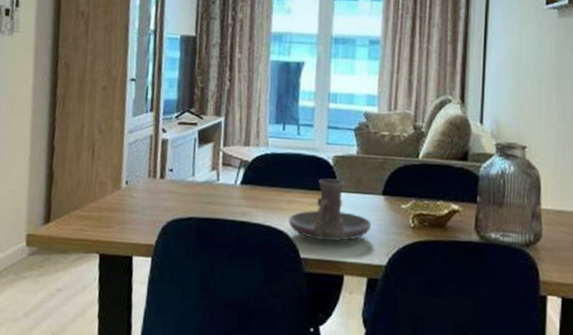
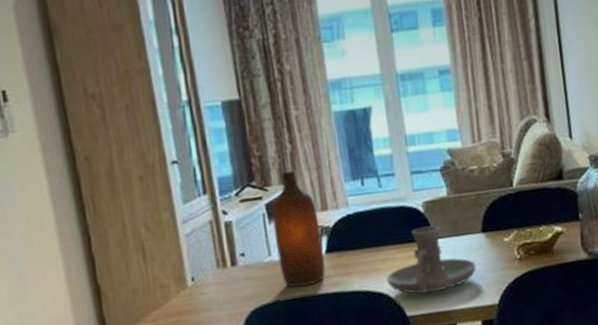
bottle: none [199,105,241,210] -> present [272,170,326,287]

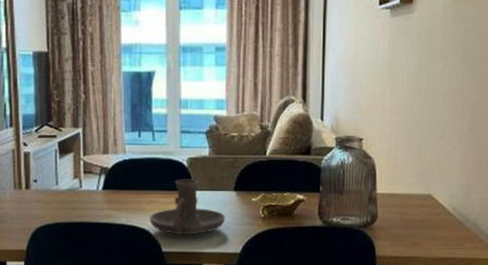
bottle: present [272,170,326,287] -> none [62,116,100,214]

